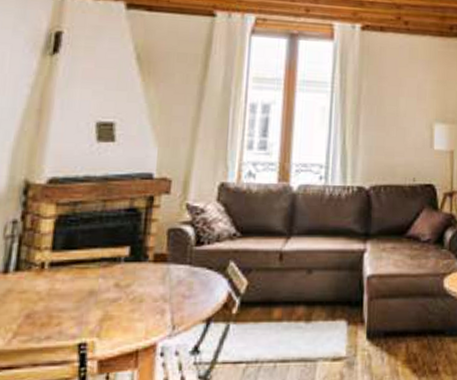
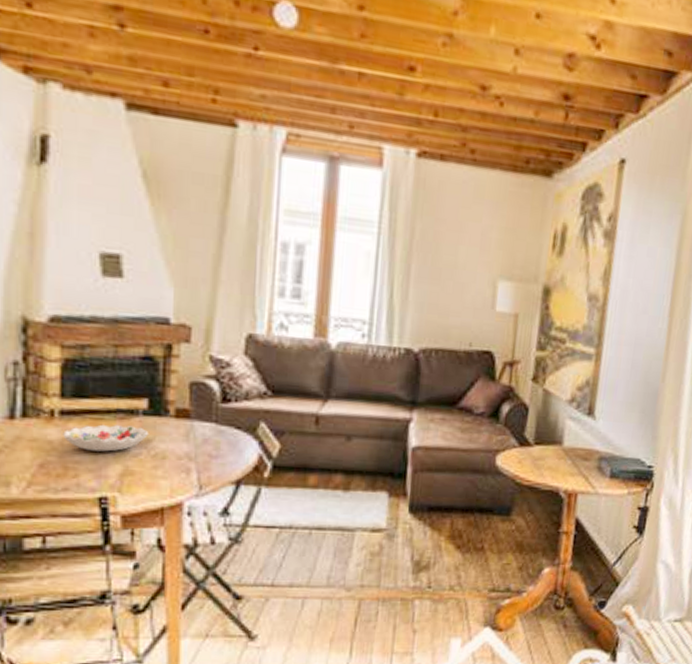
decorative bowl: none [50,273,129,299] -> present [63,424,149,452]

